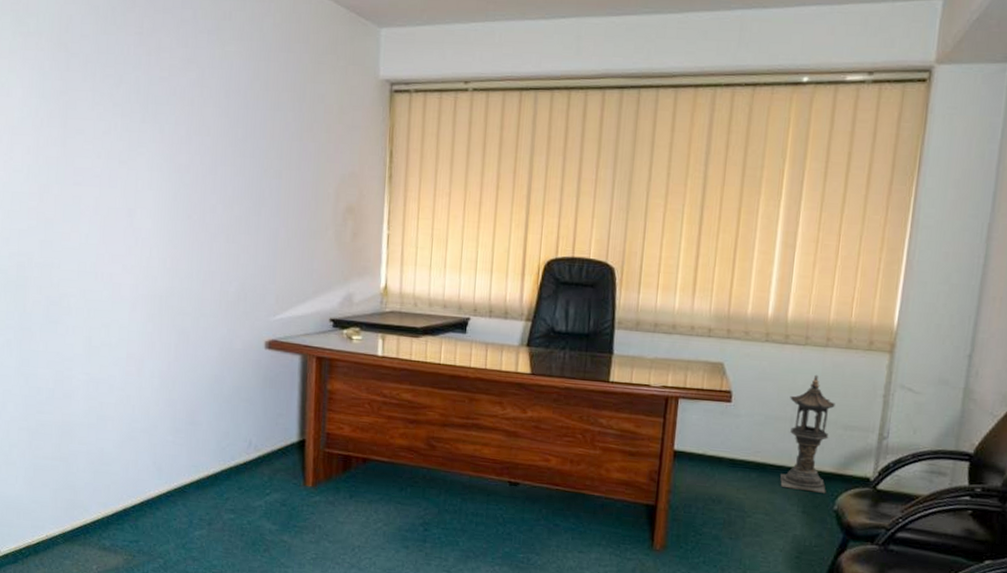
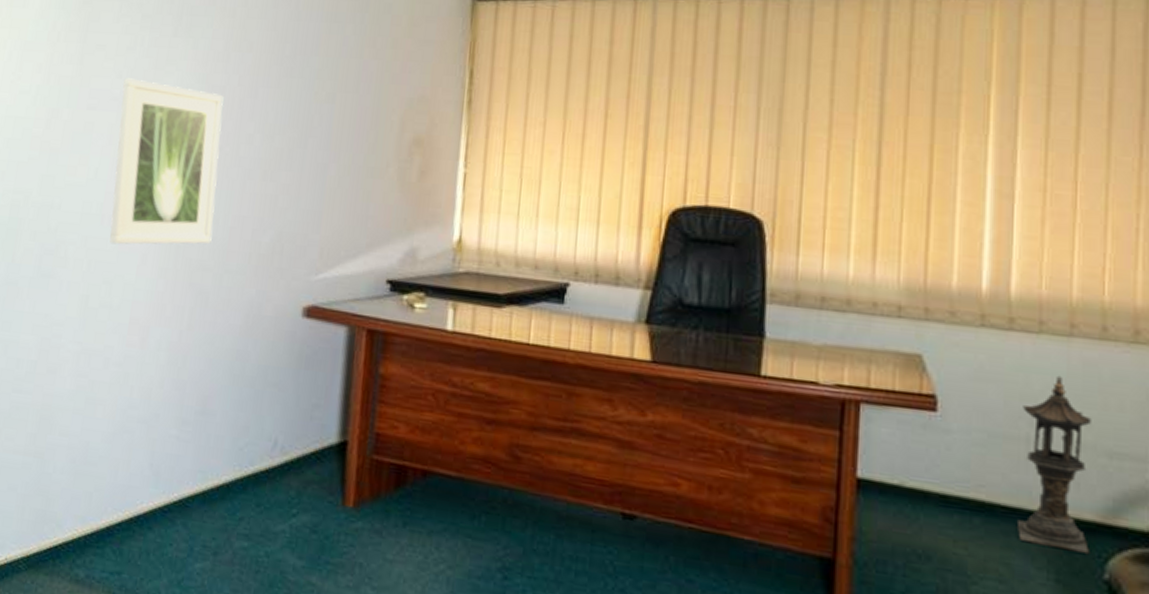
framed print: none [102,158,190,296] -> present [109,78,224,245]

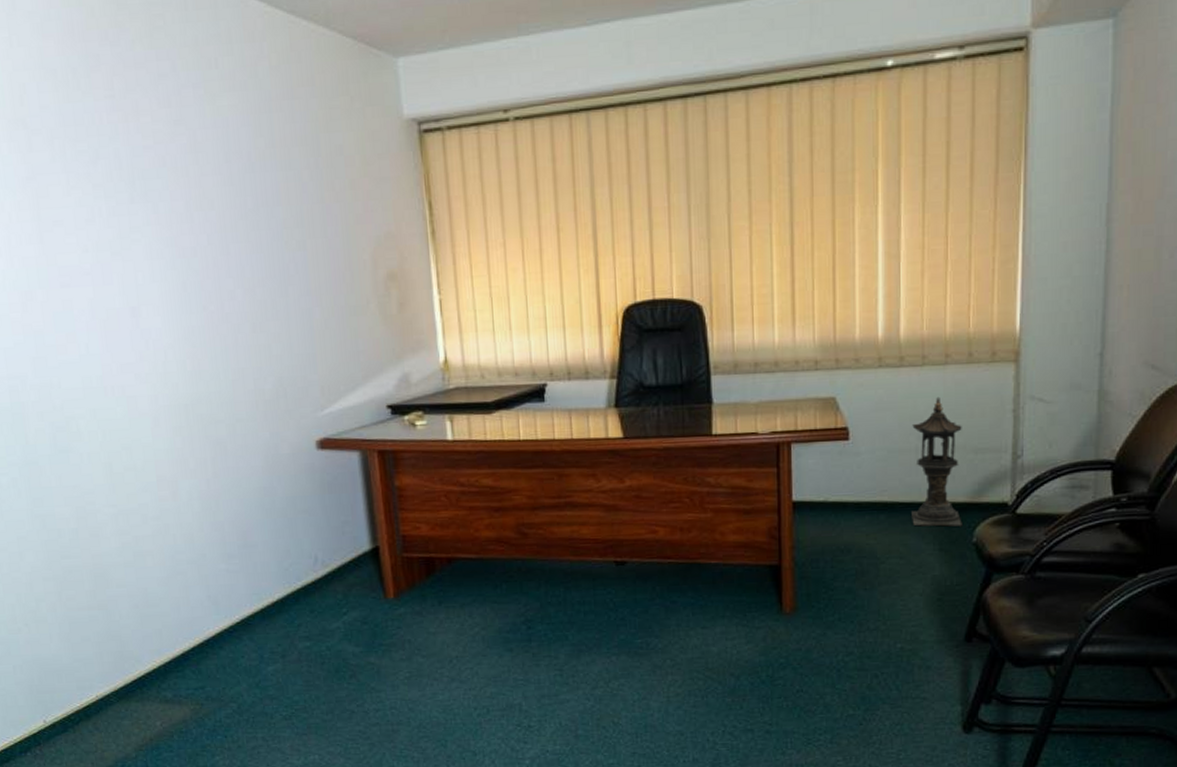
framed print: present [109,78,224,245] -> none [91,251,217,413]

